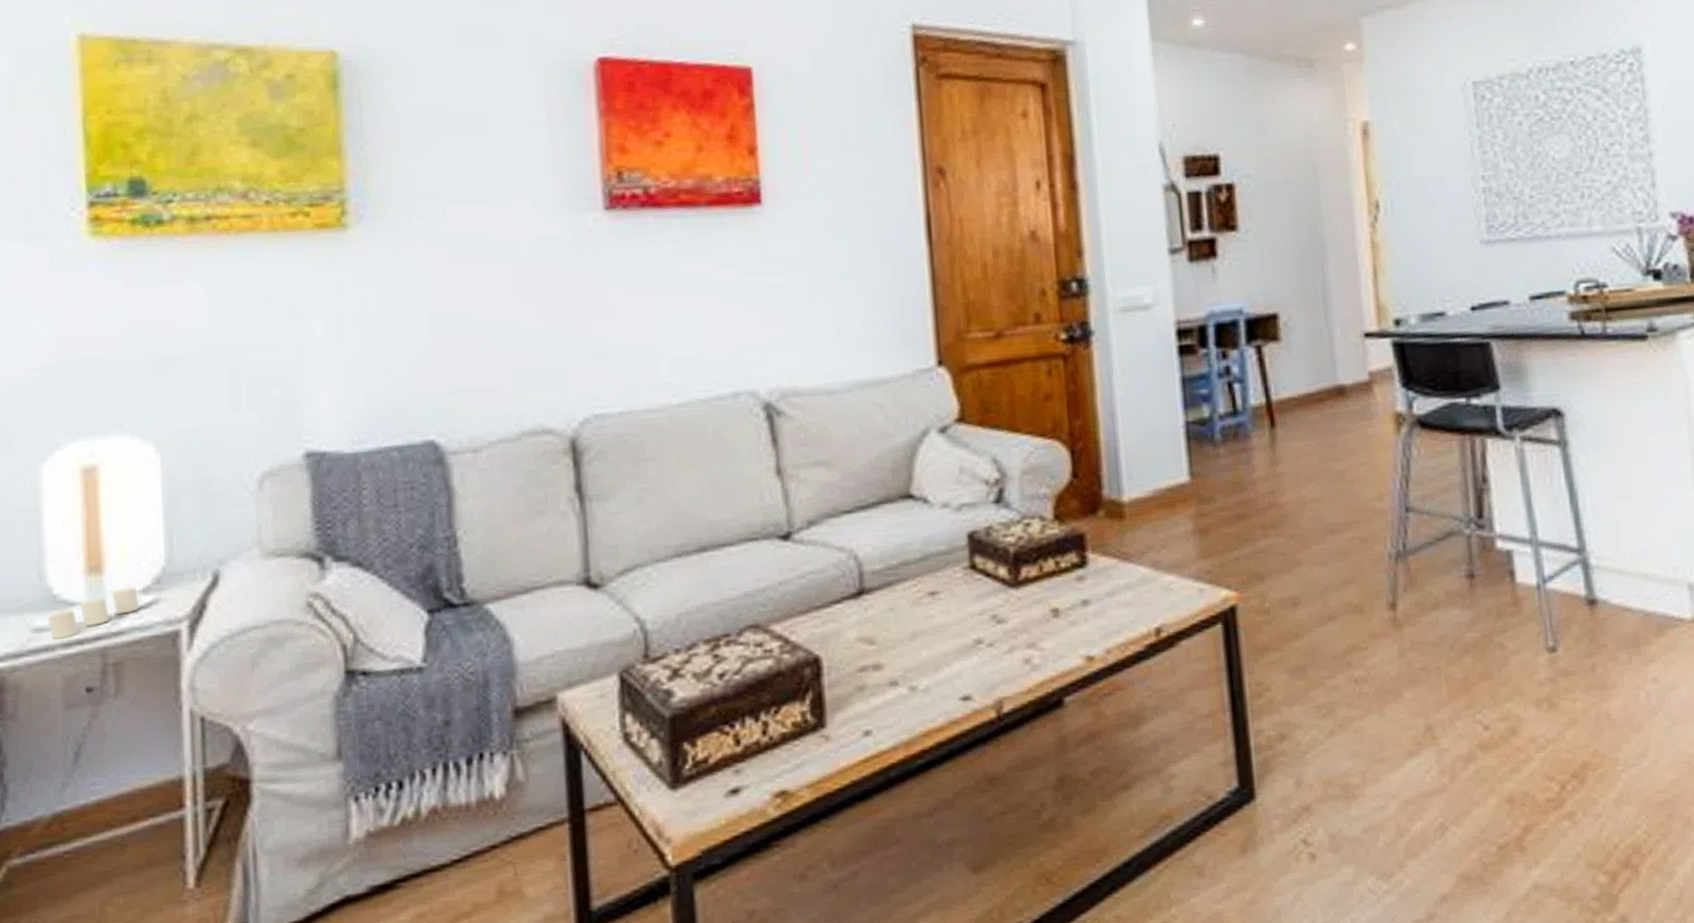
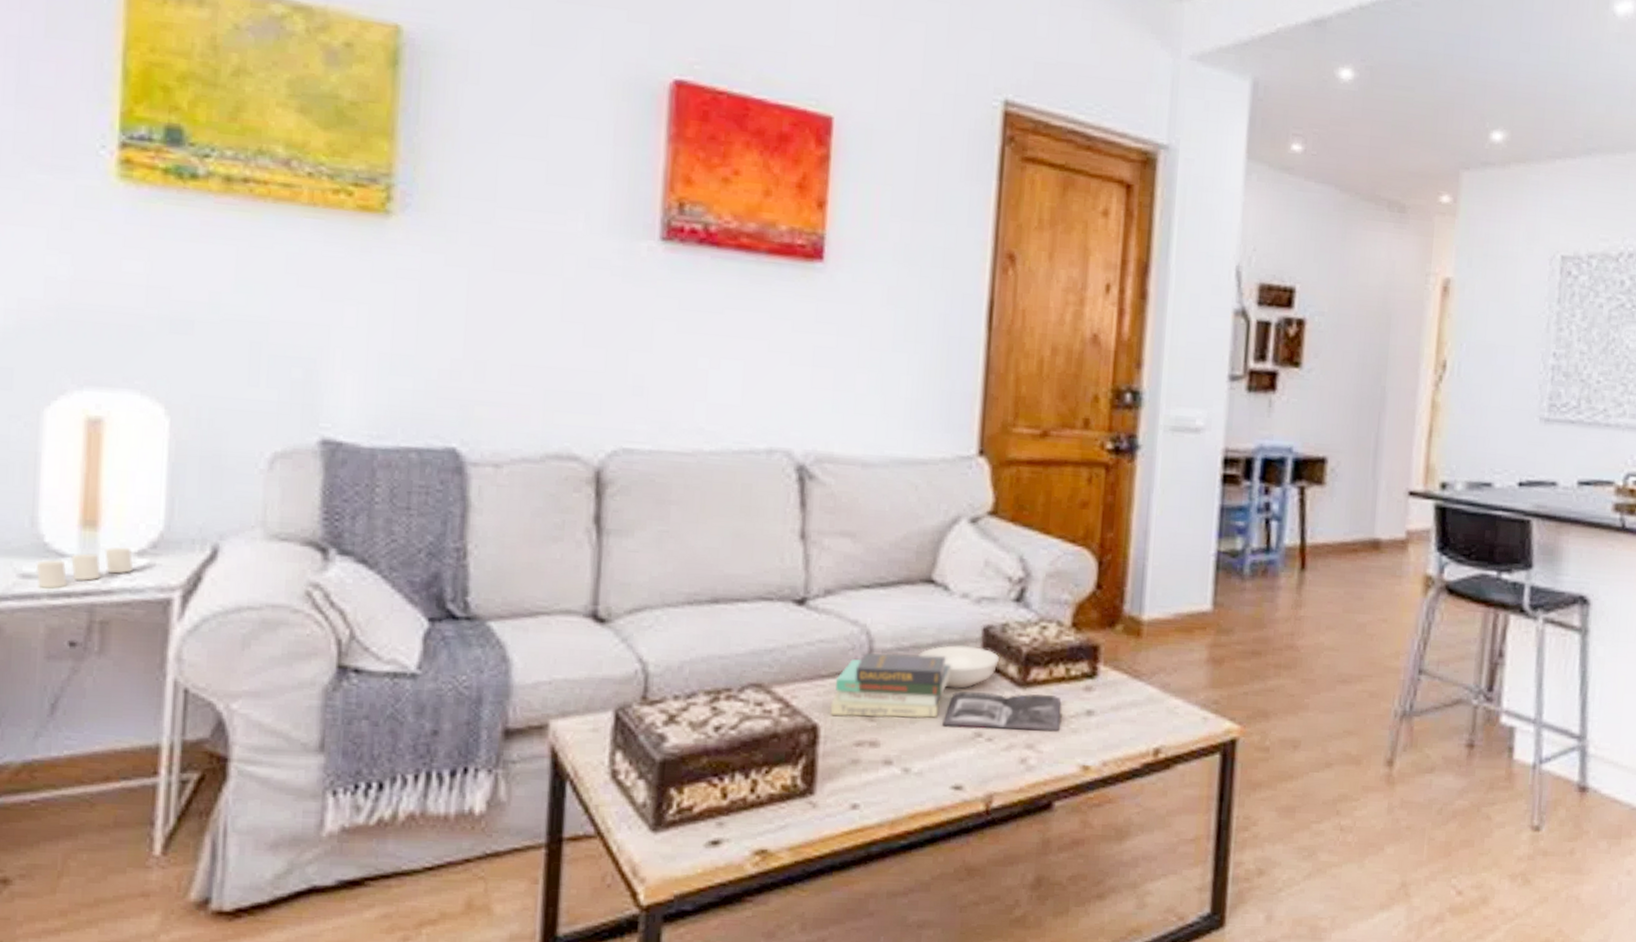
books: none [829,569,943,645] -> present [830,652,952,718]
bowl: none [908,554,988,600] -> present [918,645,999,689]
magazine: none [941,591,1059,639] -> present [942,690,1062,731]

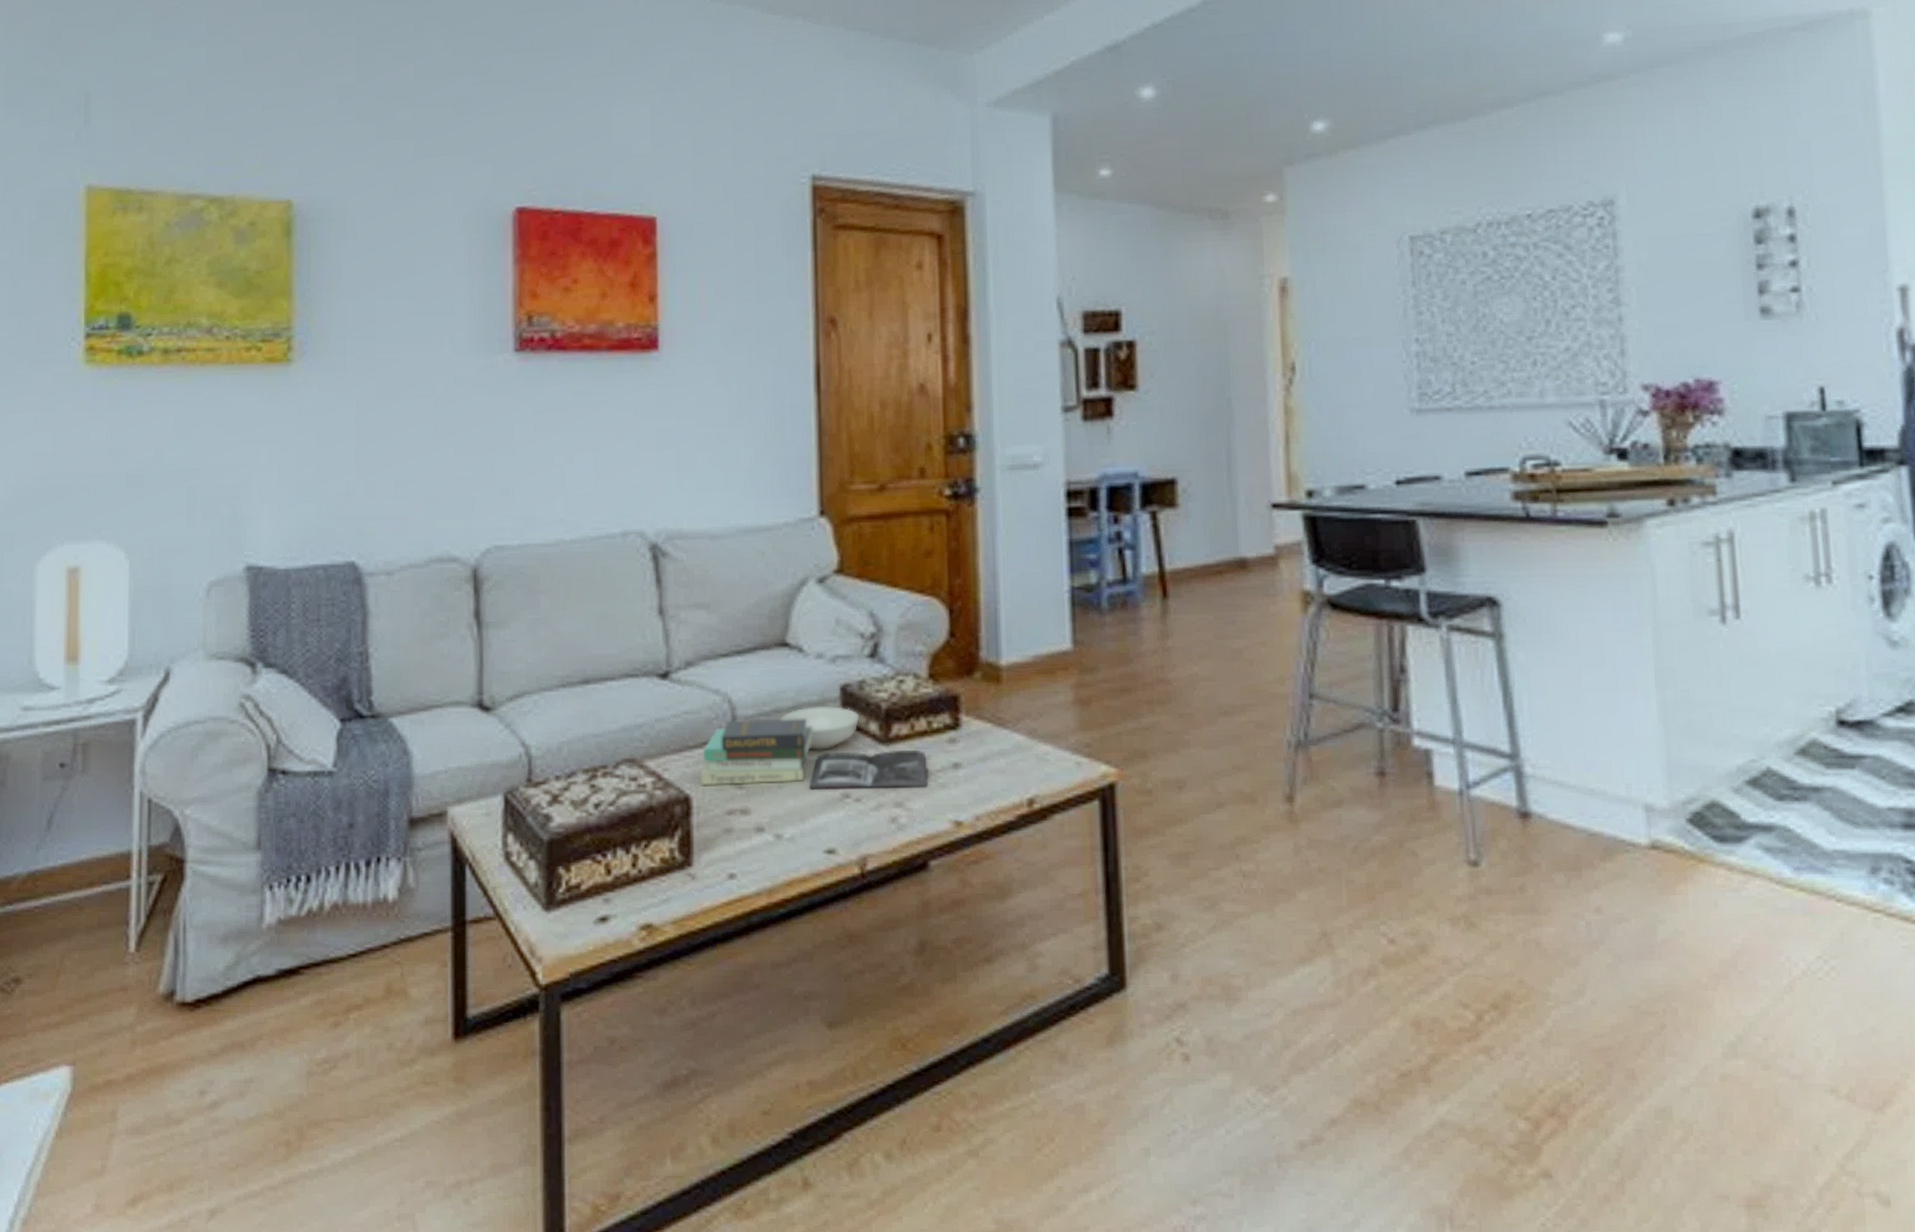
candle: present [36,547,134,589] -> none [33,676,106,718]

